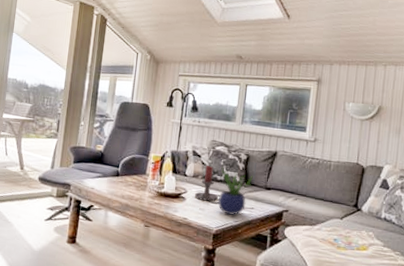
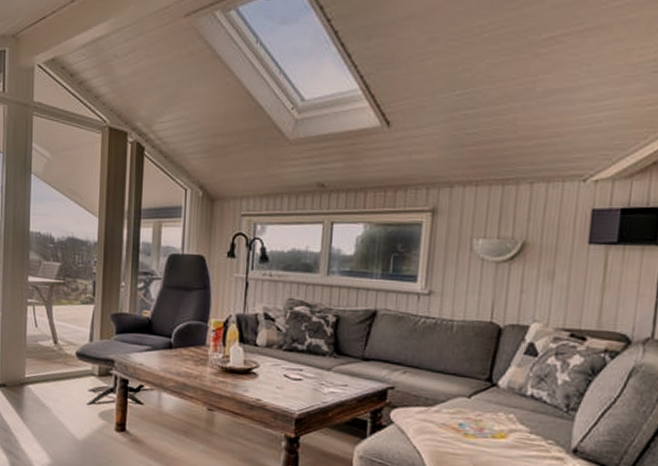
candle holder: present [194,165,219,202] -> none [268,331,301,378]
potted plant: present [218,167,253,216] -> none [300,334,345,395]

